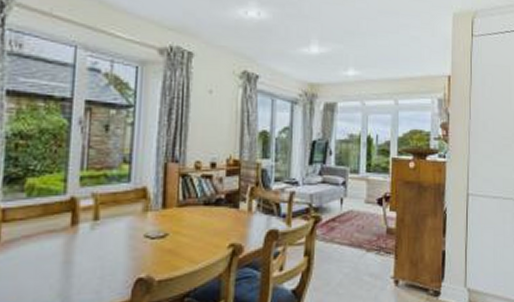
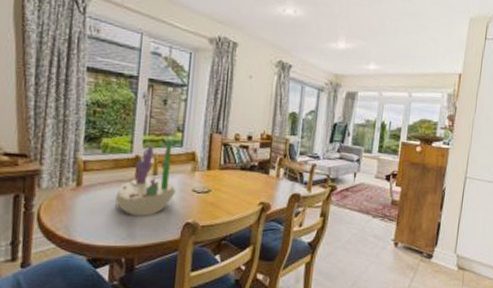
succulent planter: none [45,176,123,275] -> present [116,141,176,216]

